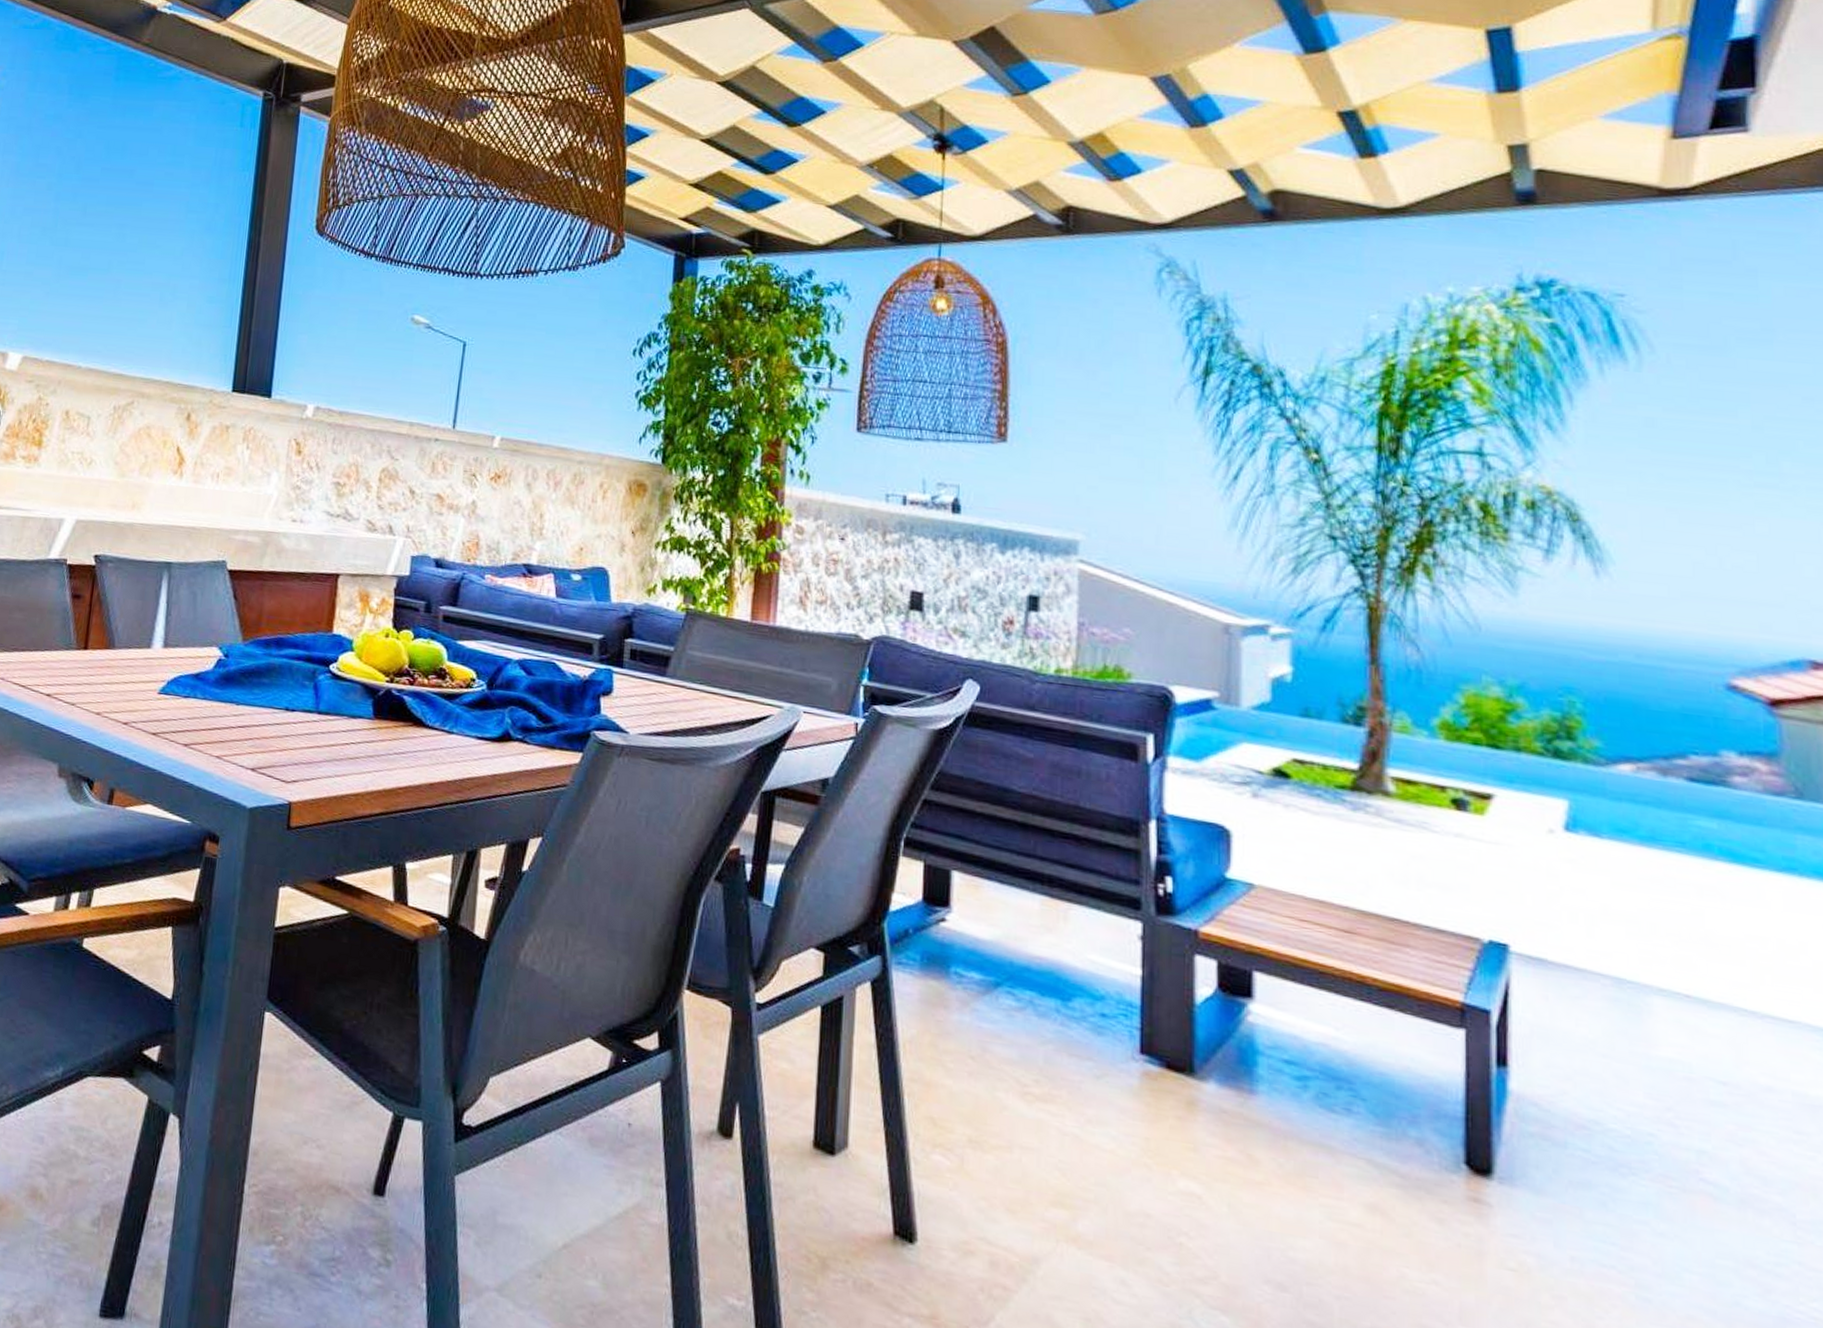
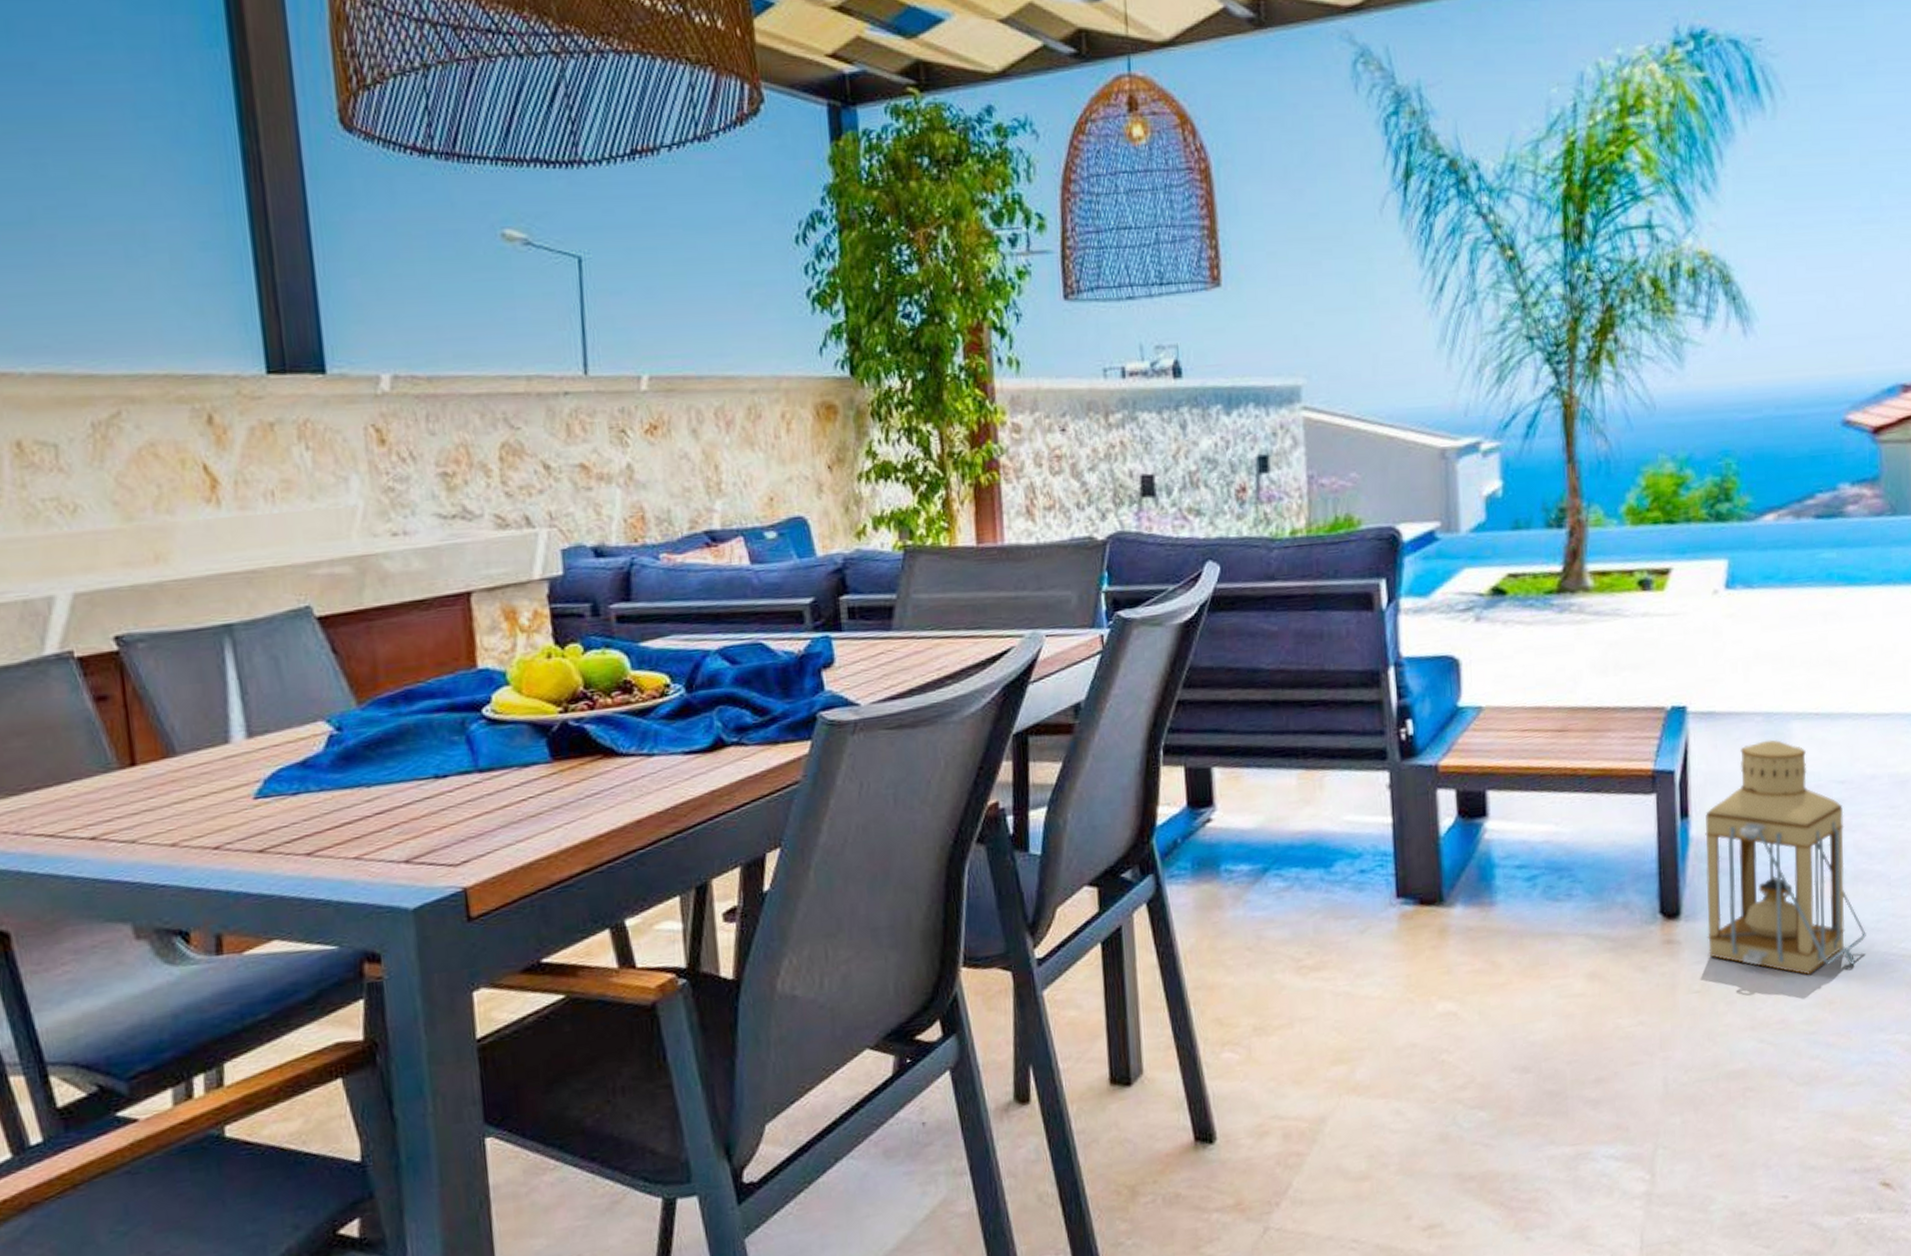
lantern: none [1528,1007,1759,1307] -> present [1705,739,1866,975]

